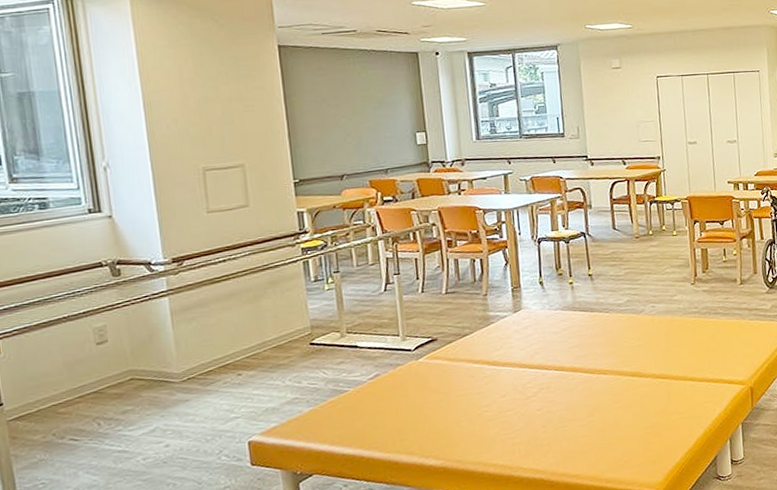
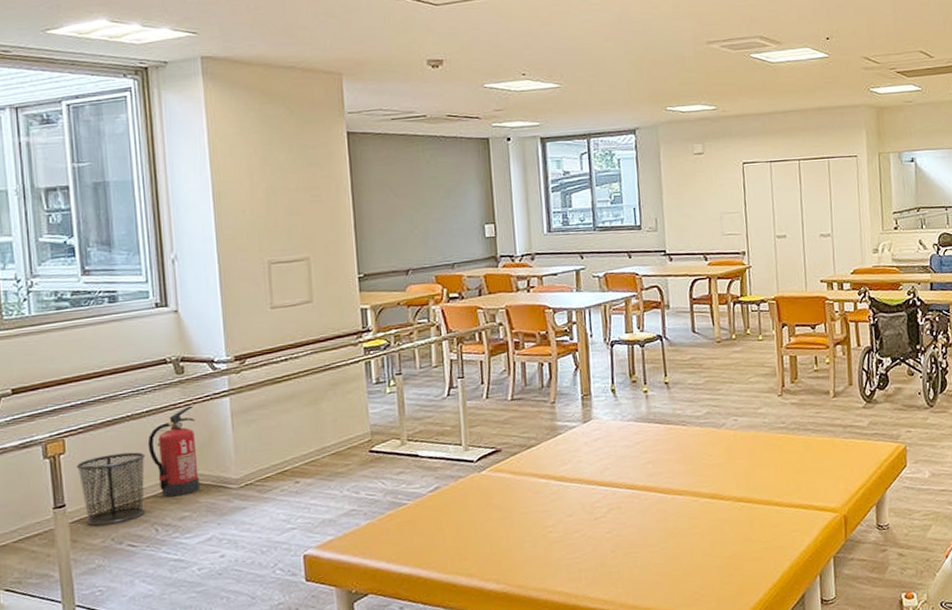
trash can: none [13,351,87,423] -> present [77,452,146,526]
fire extinguisher: none [86,305,142,393] -> present [147,405,201,497]

